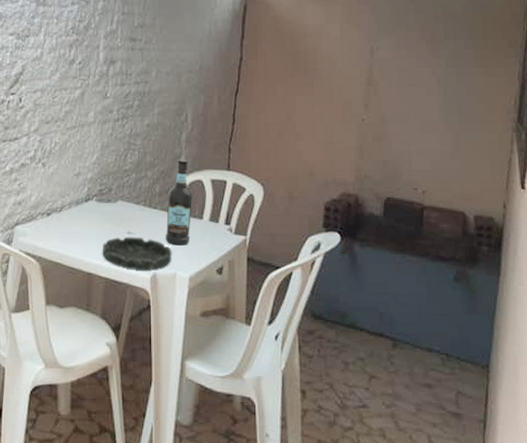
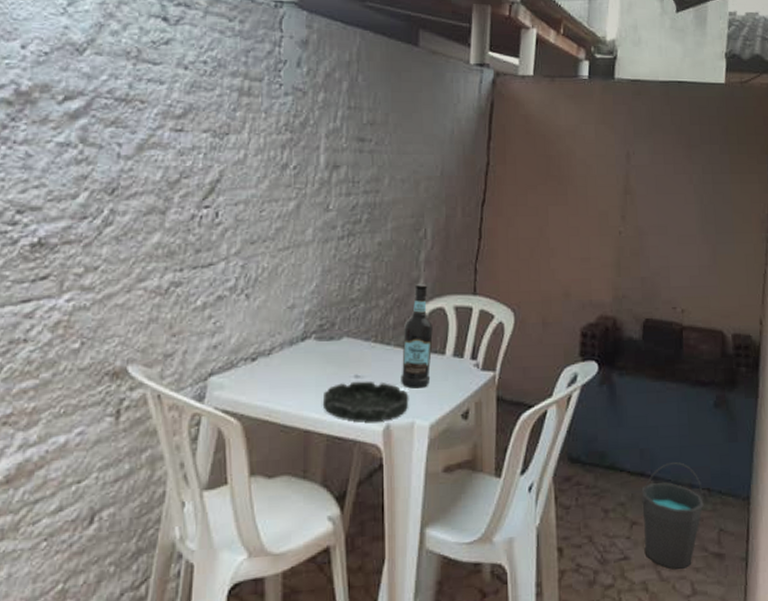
bucket: none [380,327,442,423] -> present [641,462,704,570]

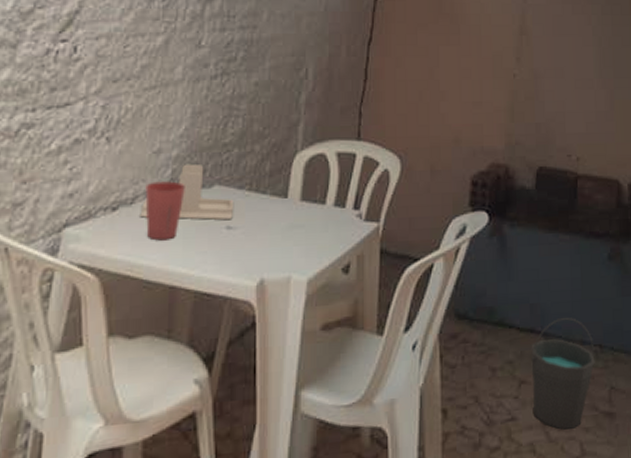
napkin holder: none [277,317,360,370] -> present [140,163,233,221]
cup: none [281,334,317,388] -> present [145,181,185,241]
ashtray: present [322,381,409,422] -> none [190,232,286,277]
root beer: present [401,284,433,388] -> none [277,128,313,241]

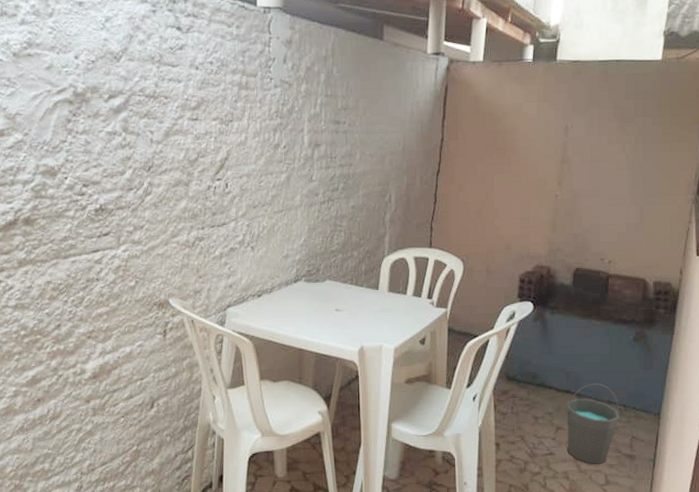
napkin holder: present [140,163,233,221] -> none [276,265,340,305]
cup: present [145,181,185,241] -> none [279,277,306,318]

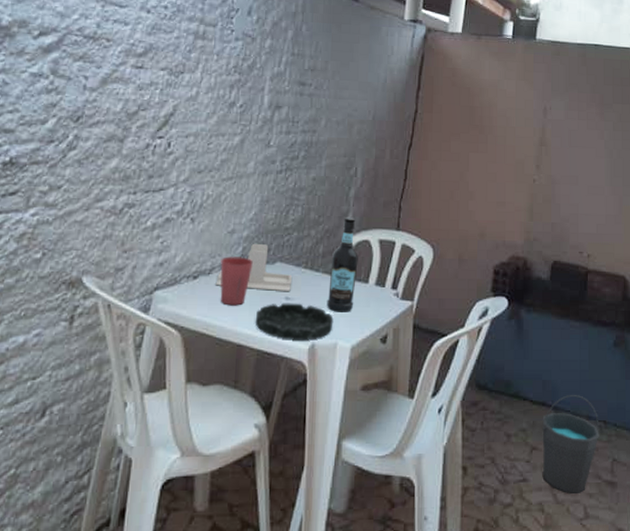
napkin holder: none [276,265,340,305] -> present [215,243,292,292]
cup: none [279,277,306,318] -> present [220,256,253,306]
ashtray: none [312,313,378,344] -> present [255,303,334,341]
root beer: none [371,239,397,320] -> present [327,218,358,312]

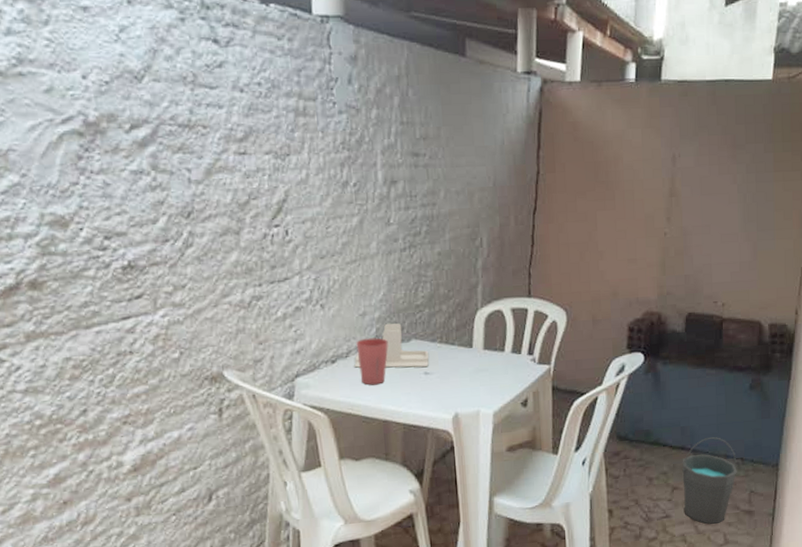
ashtray: present [255,303,334,341] -> none [397,376,474,412]
root beer: present [327,218,358,312] -> none [465,289,493,382]

